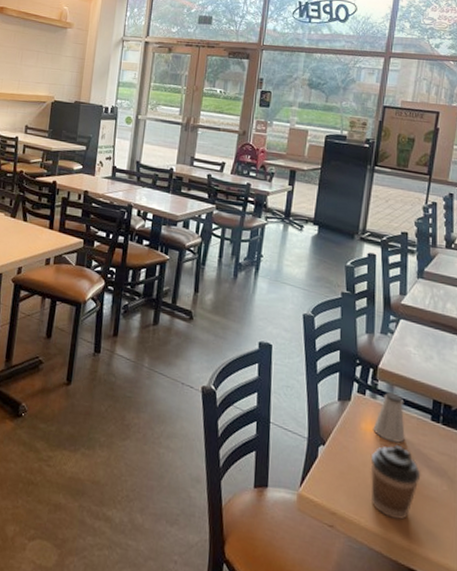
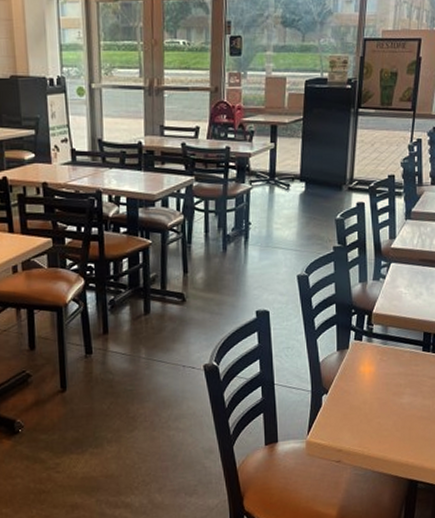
coffee cup: present [370,445,420,520] -> none [370,379,414,442]
saltshaker: present [373,392,405,443] -> none [370,333,400,378]

